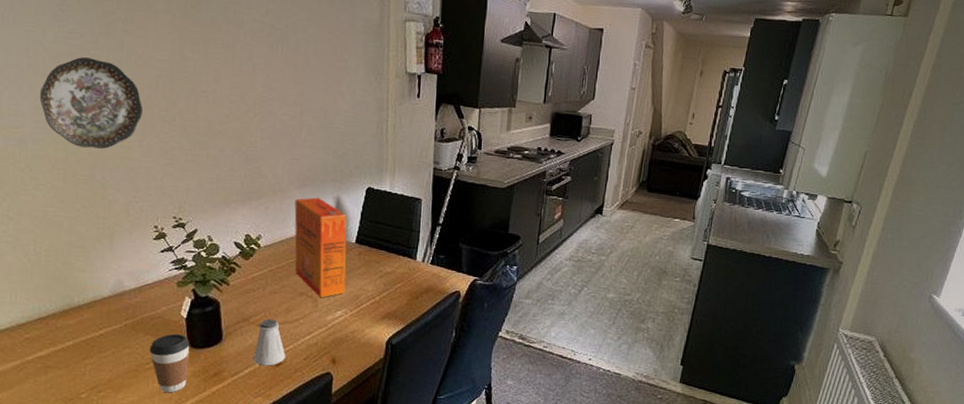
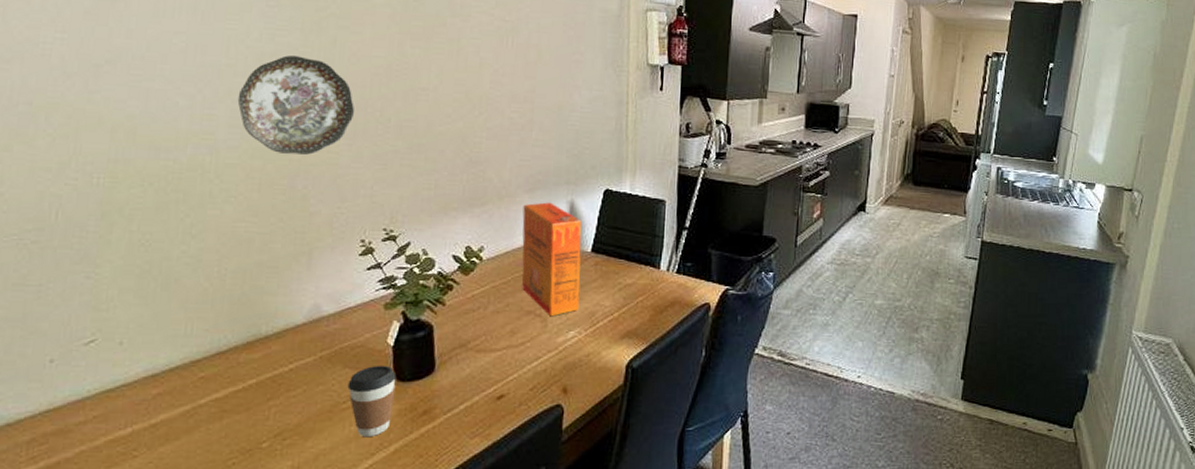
saltshaker: present [253,319,286,366] -> none [470,343,509,400]

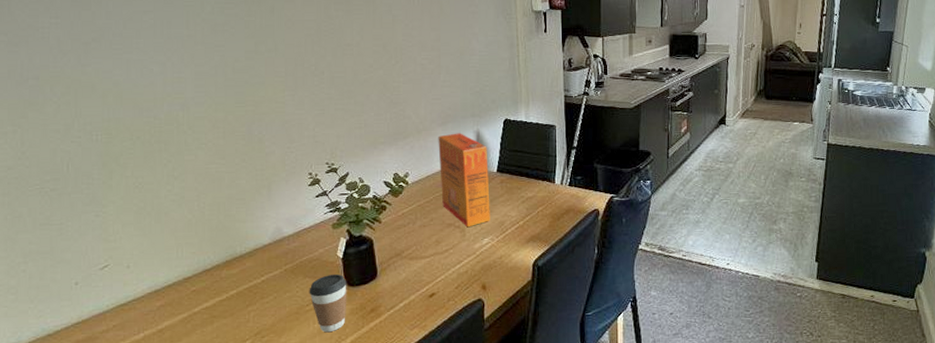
decorative plate: present [237,55,355,155] -> none [199,24,295,106]

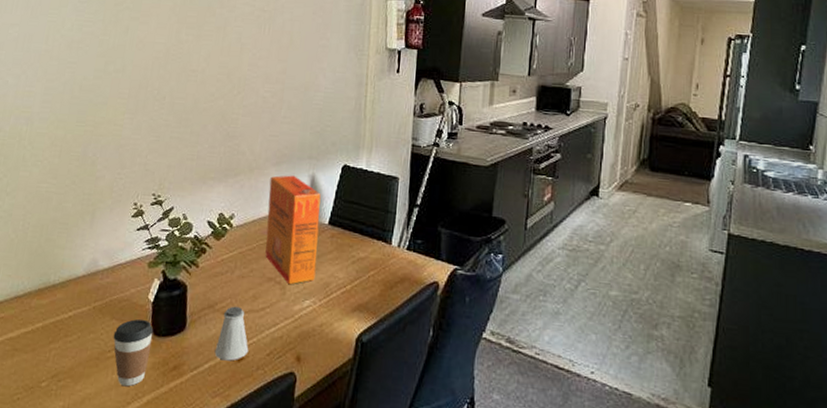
saltshaker: none [407,251,439,298] -> present [214,306,249,361]

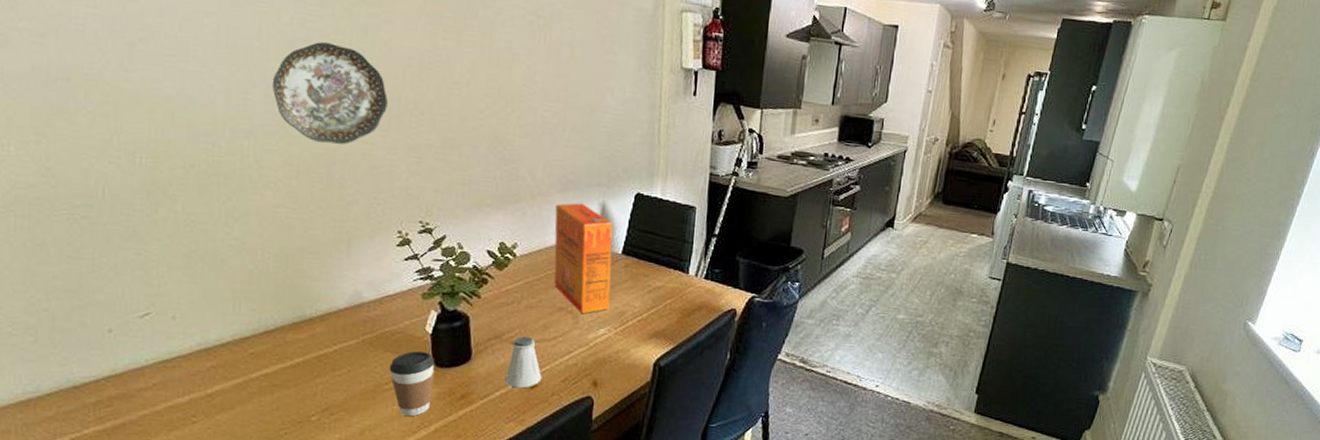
decorative plate: none [50,42,138,127] -> present [272,42,389,144]

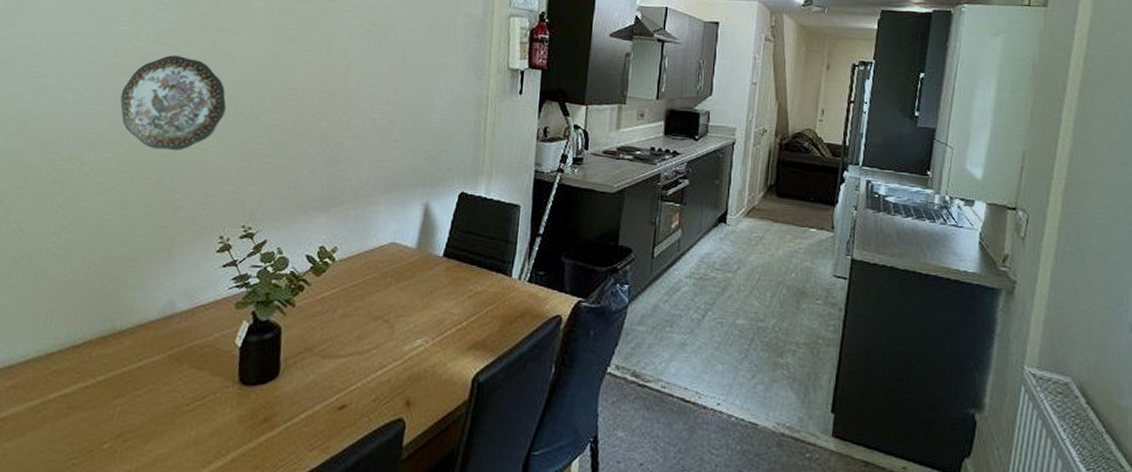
coffee cup: present [389,350,435,417] -> none [192,366,241,444]
saltshaker: present [505,336,542,389] -> none [312,348,352,410]
cereal box: present [554,203,613,314] -> none [372,203,435,323]

